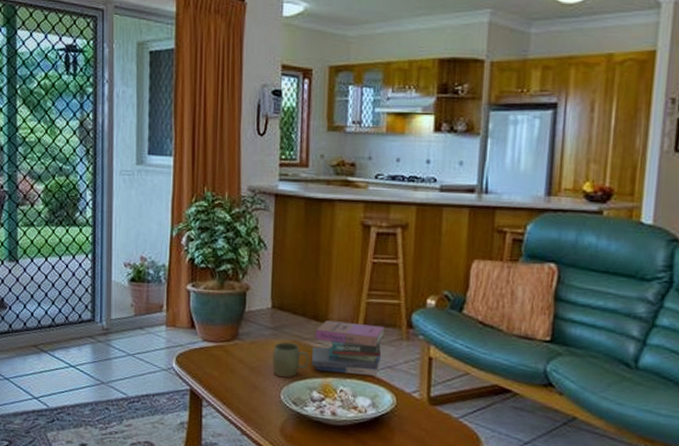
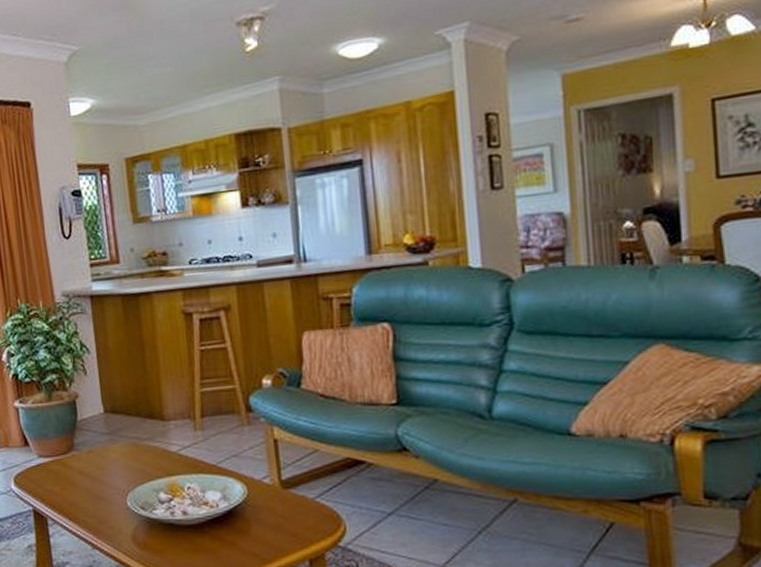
mug: present [272,342,310,378] -> none [112,446,152,483]
books: present [311,320,385,376] -> none [152,414,226,471]

